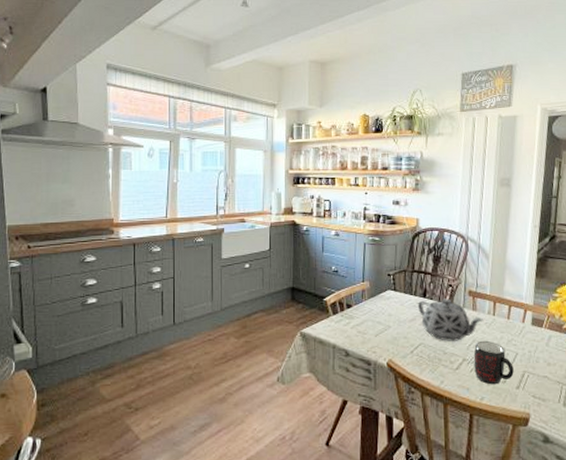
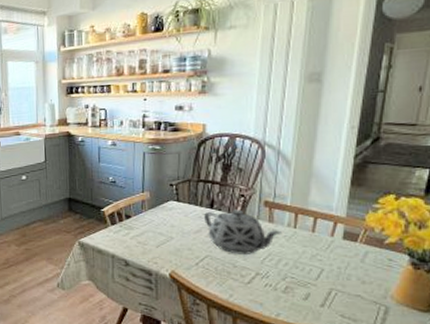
mug: present [473,340,514,385] -> none [269,254,318,301]

